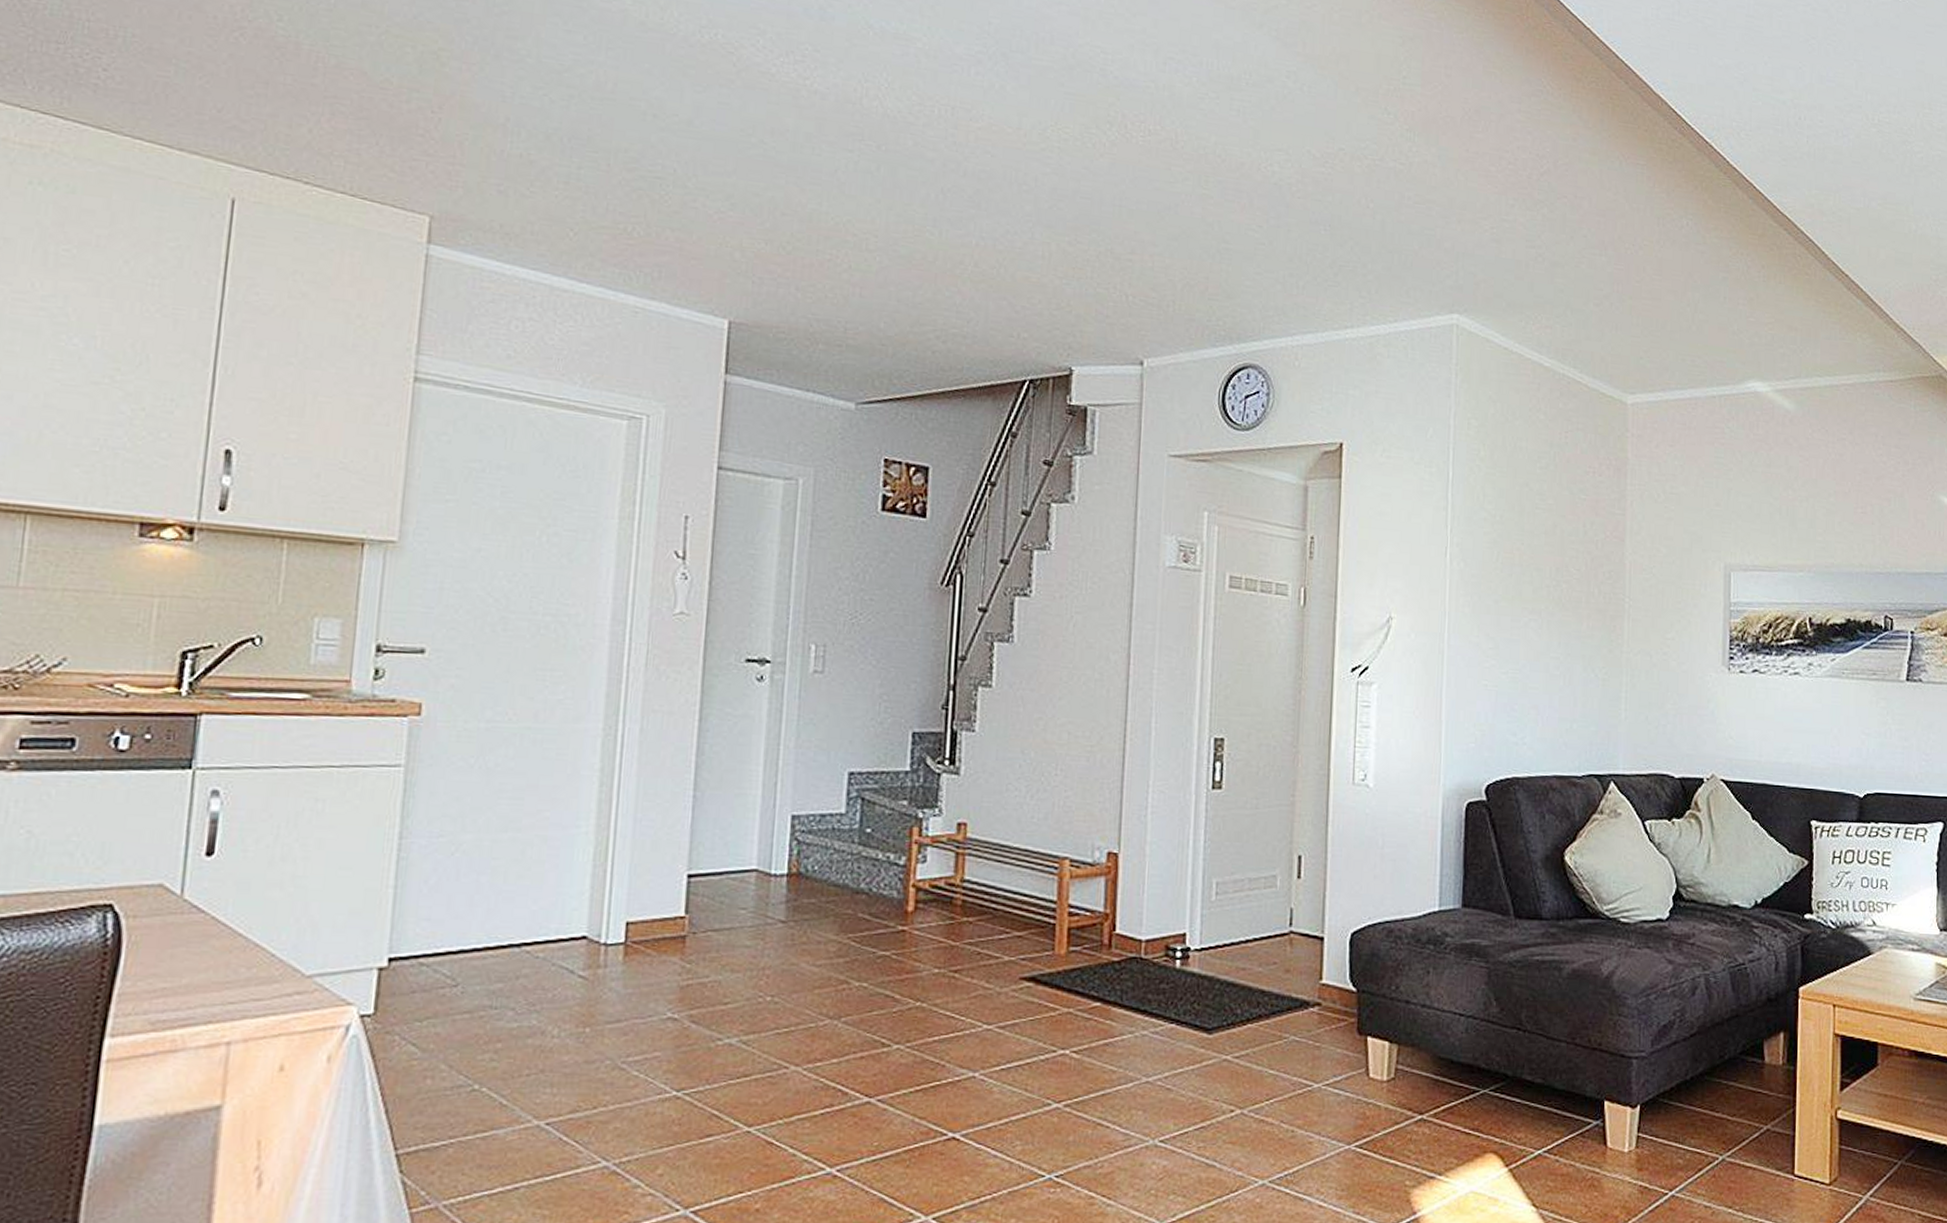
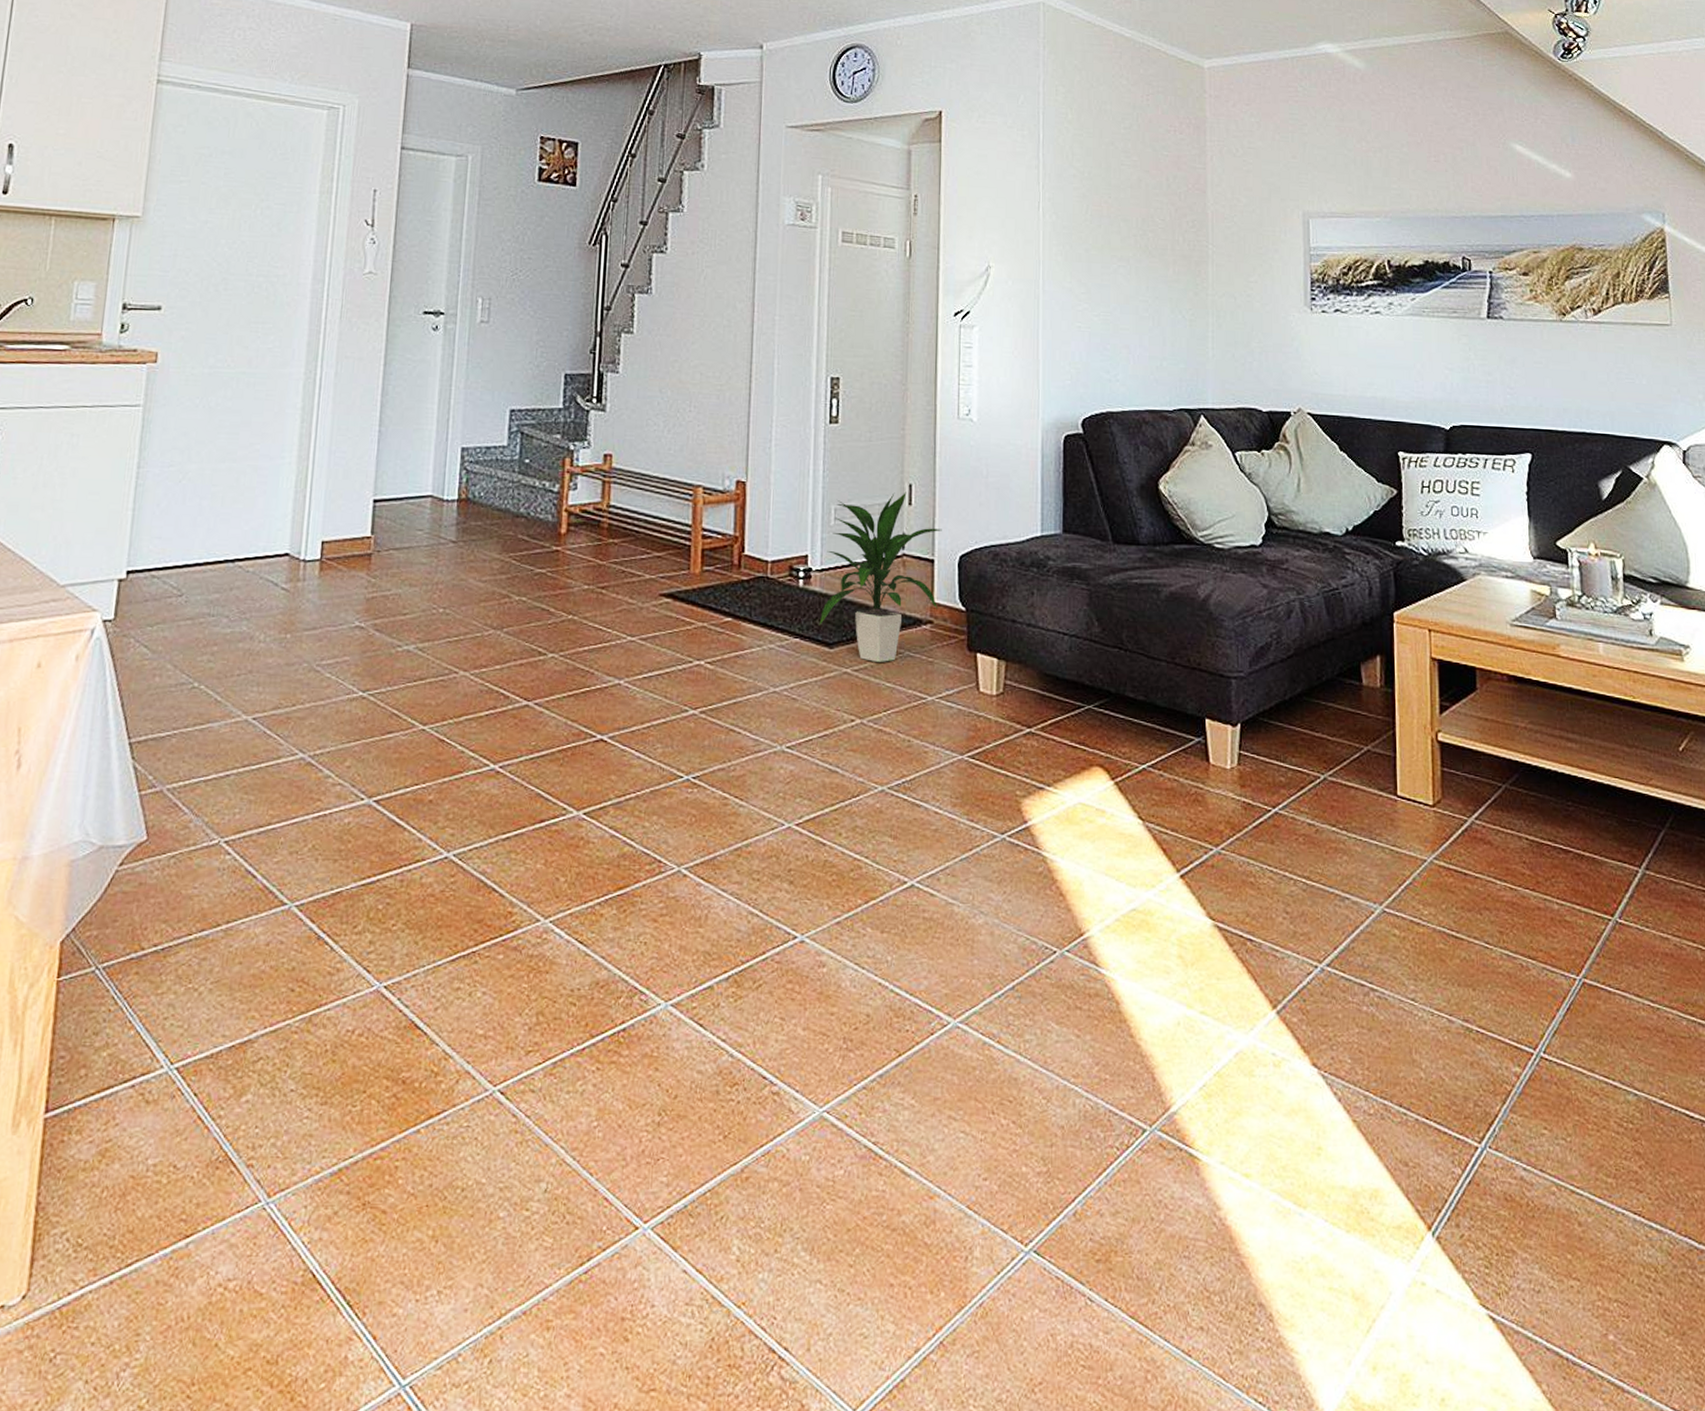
indoor plant: none [1197,864,1333,1048] -> present [819,492,942,662]

